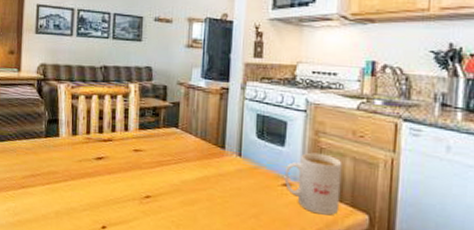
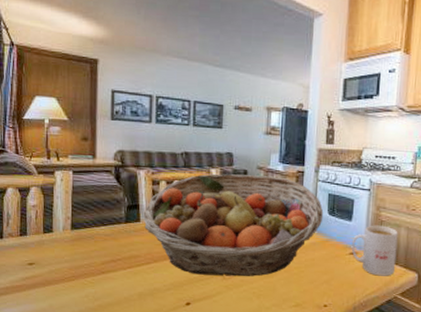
fruit basket: none [61,89,251,203] -> present [142,173,324,277]

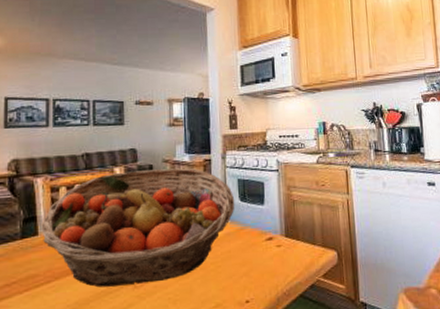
mug: present [351,225,398,276] -> none [266,205,314,260]

